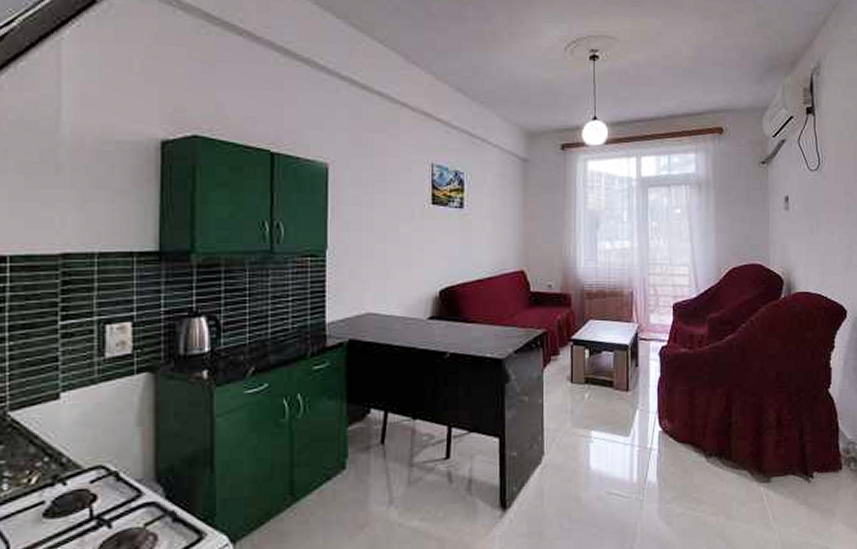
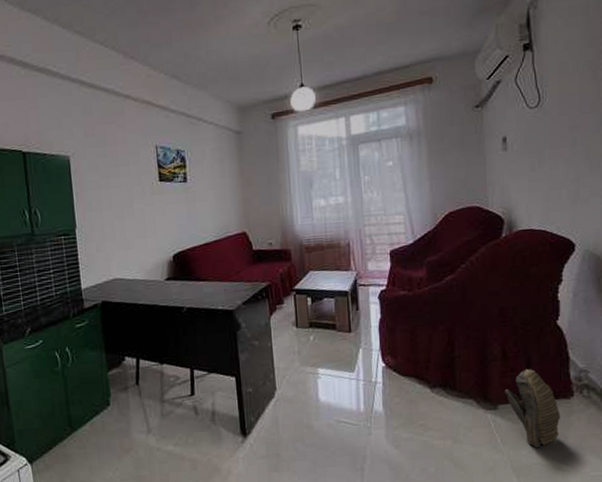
knee pad: none [778,438,830,525] -> present [505,368,561,447]

